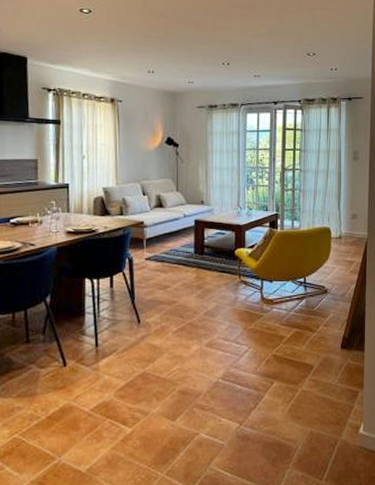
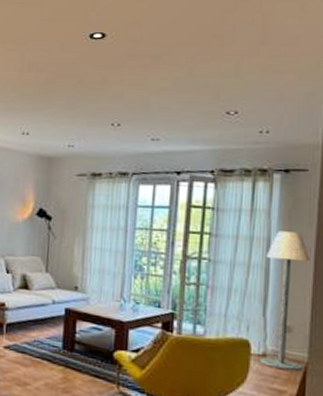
floor lamp: none [337,144,366,246] -> present [259,231,310,372]

